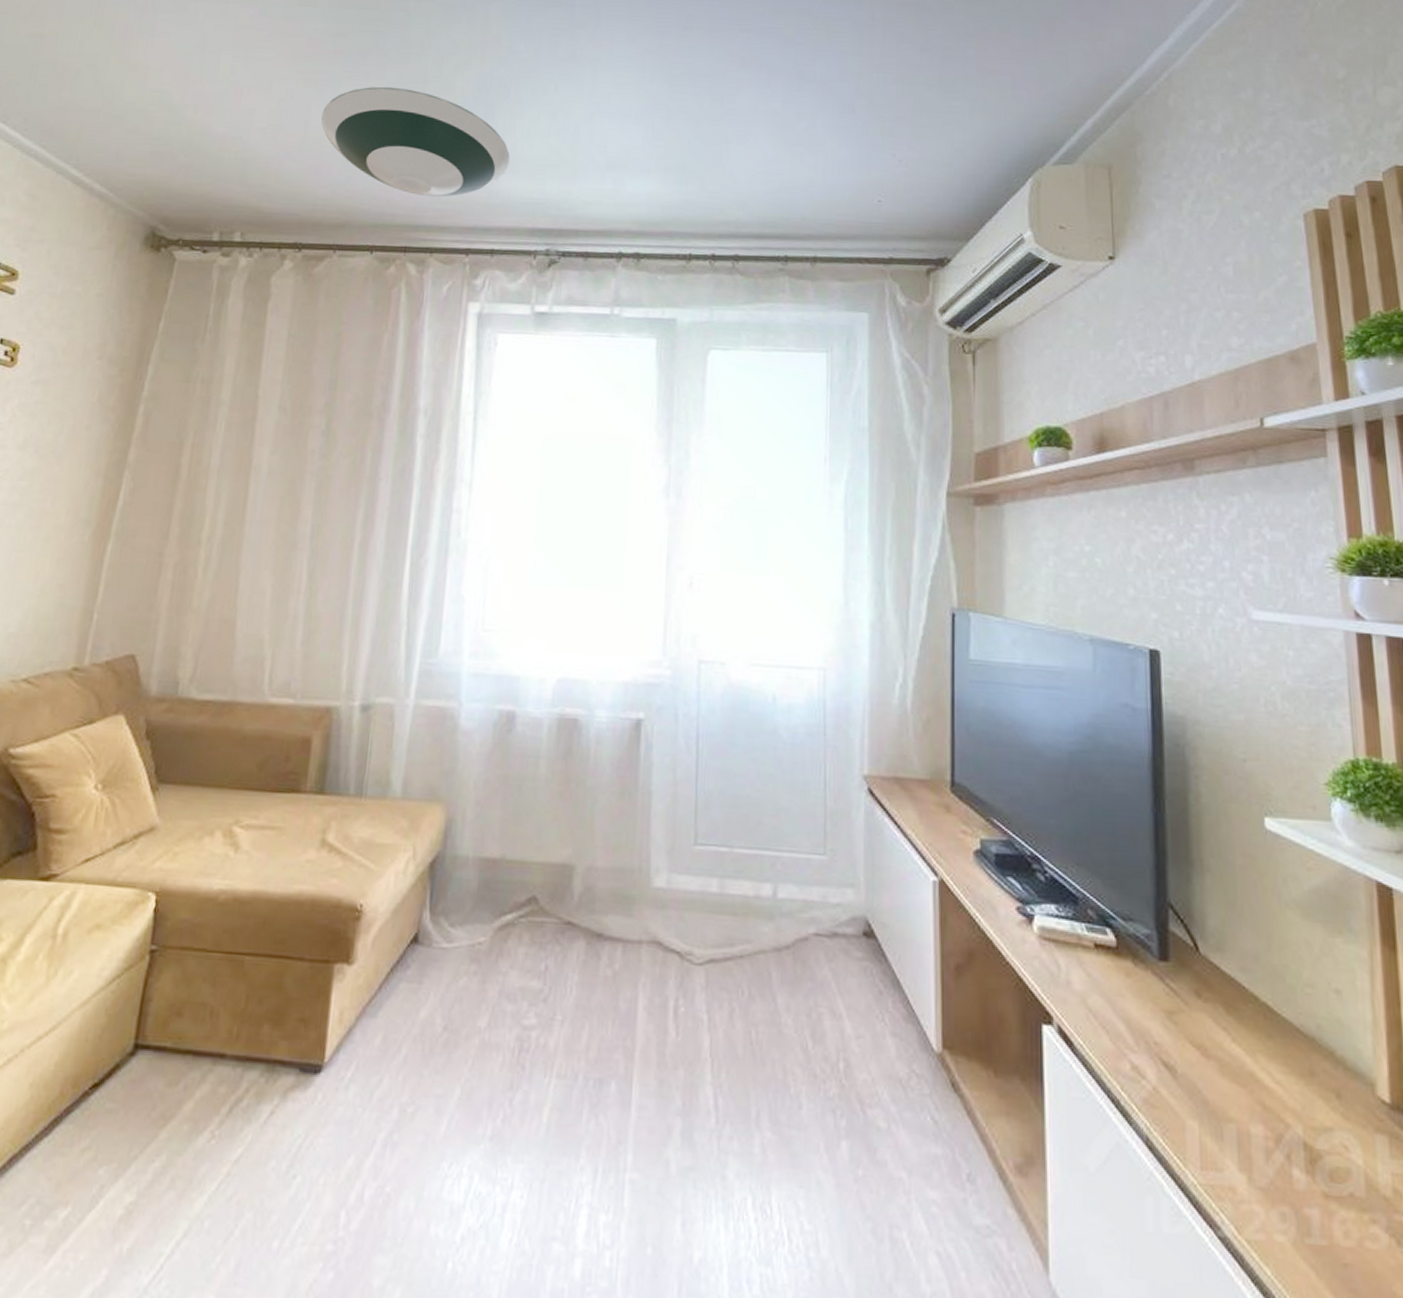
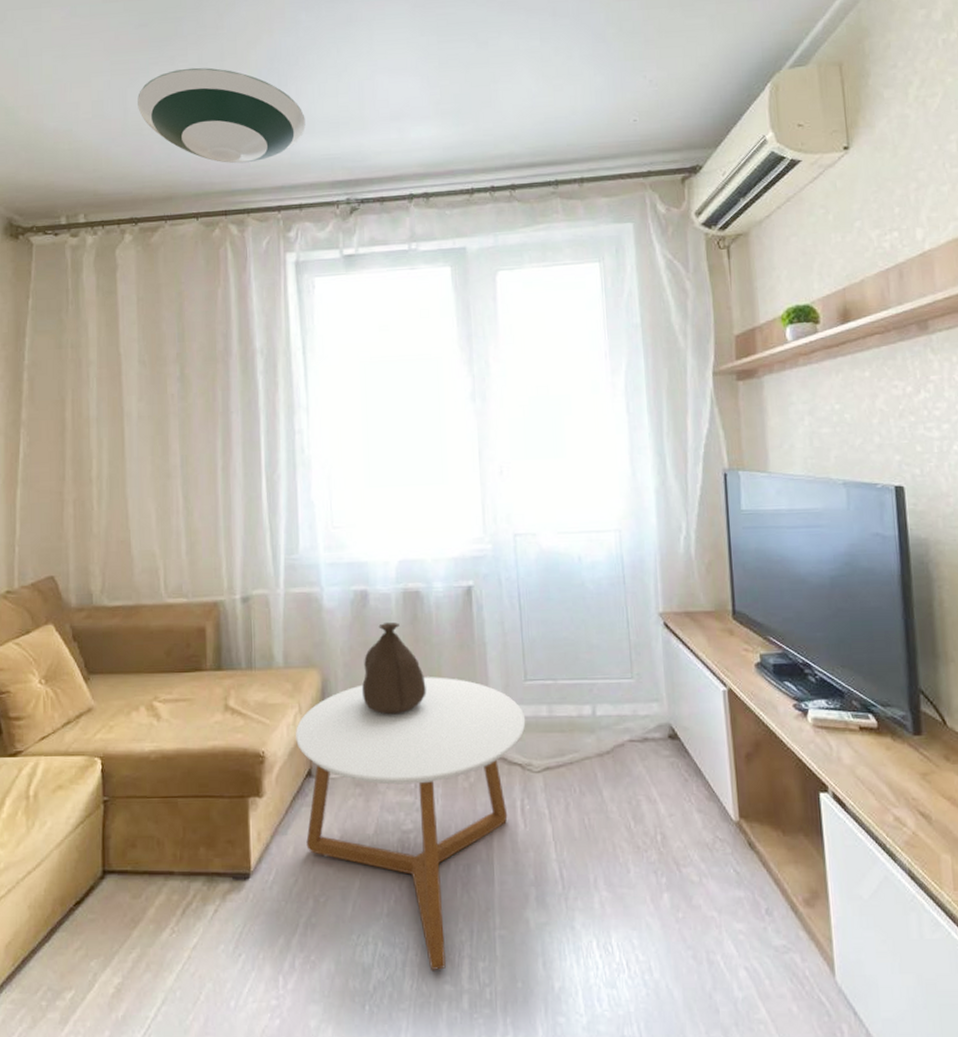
coffee table: none [399,828,691,1221] -> present [296,677,526,970]
bag: none [494,754,573,873] -> present [362,623,426,715]

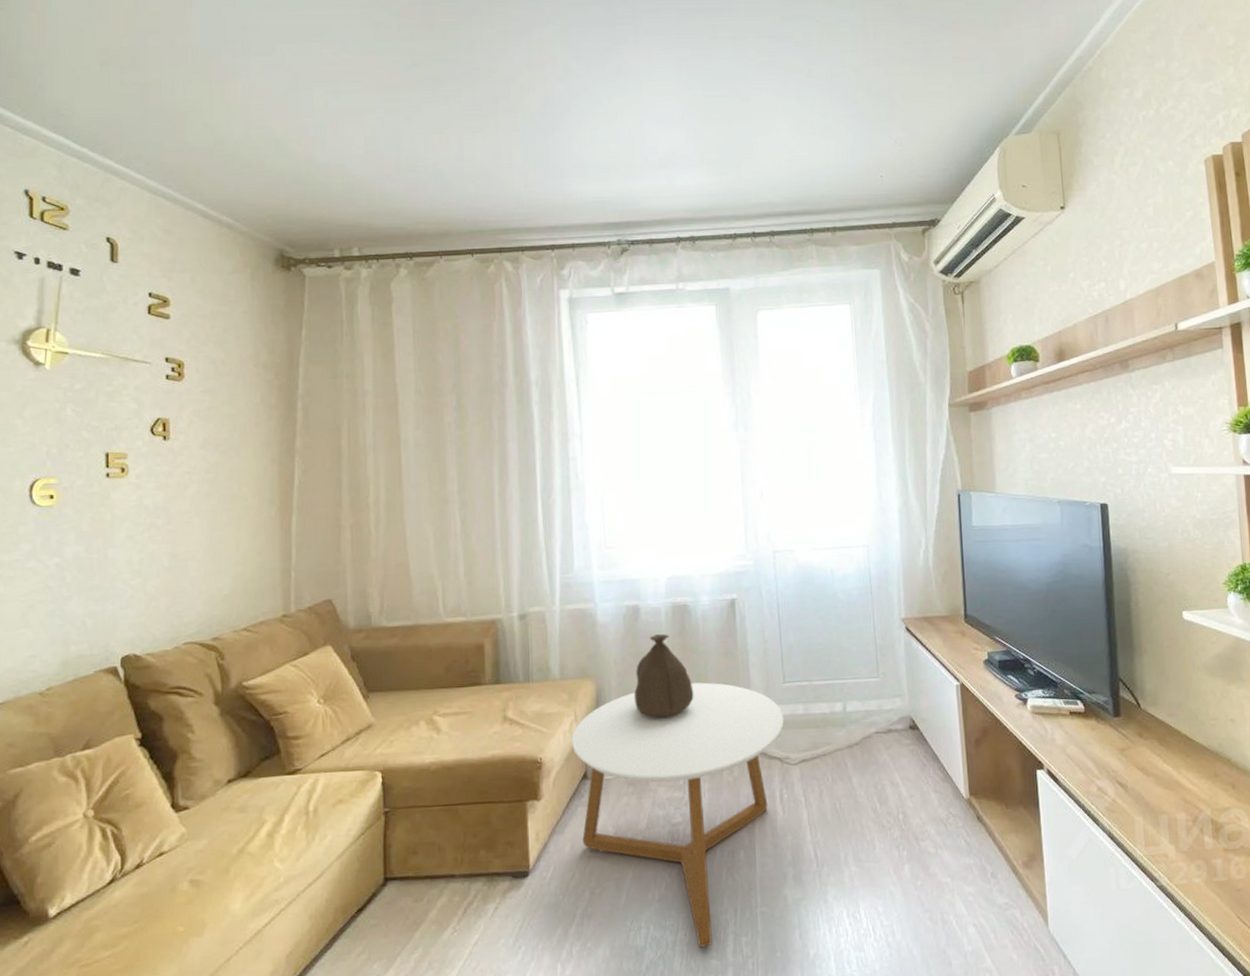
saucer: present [138,67,306,164] -> none [411,109,578,203]

